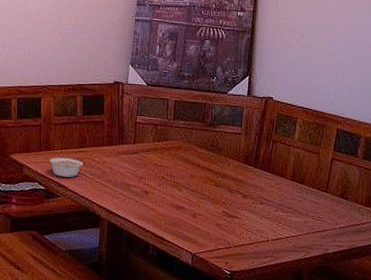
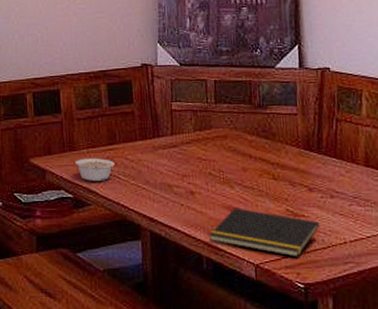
notepad: none [157,207,248,250] -> present [209,208,319,257]

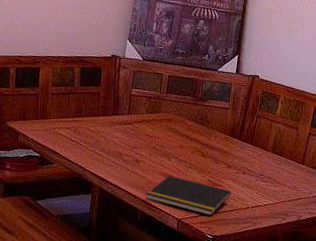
legume: present [75,158,115,181] -> none [45,126,78,146]

